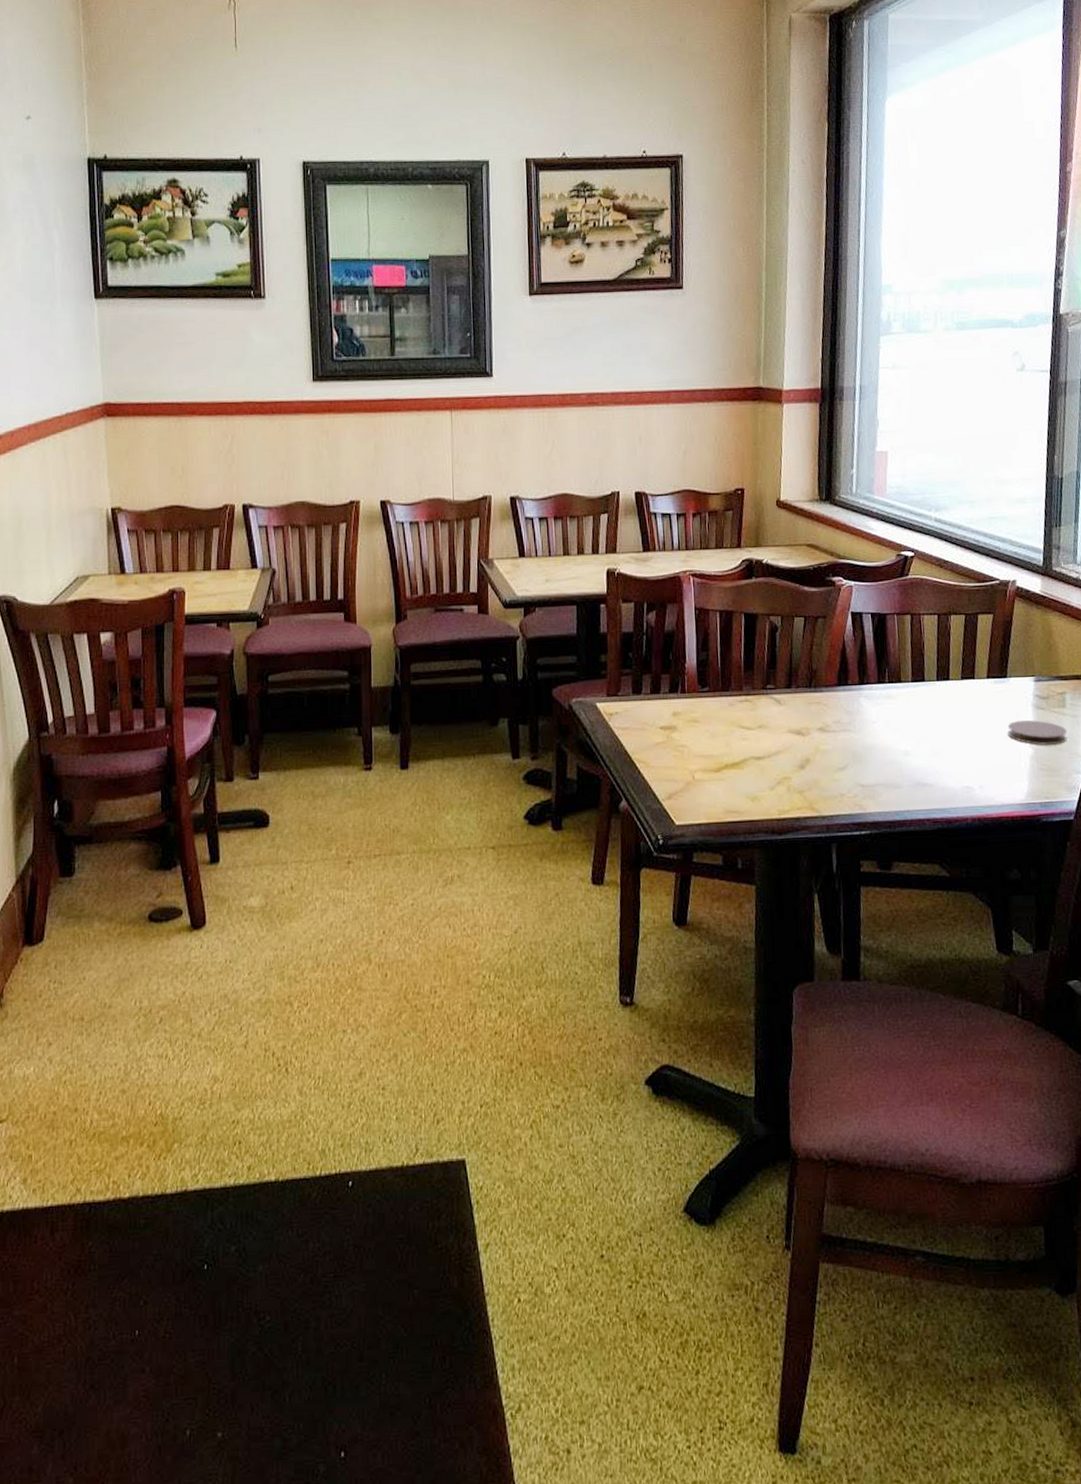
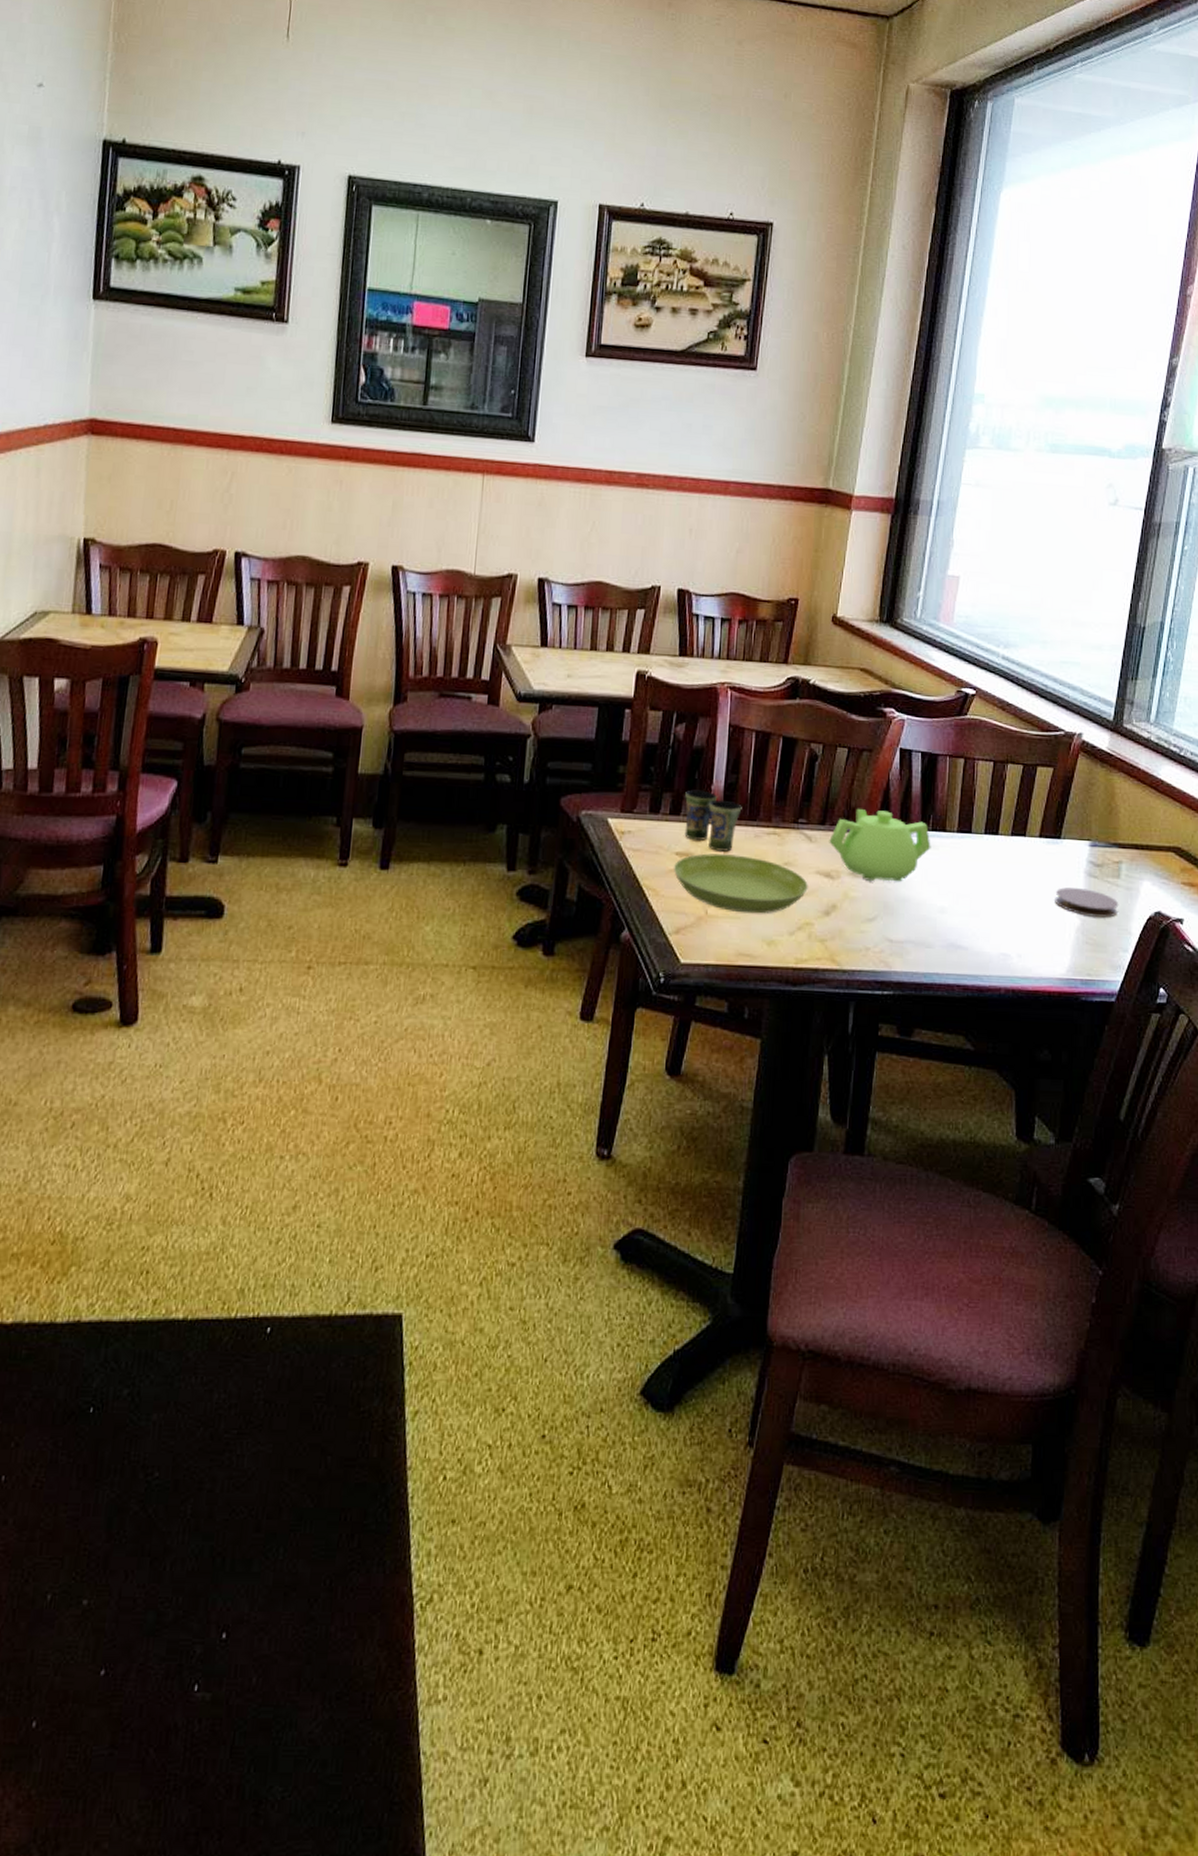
saucer: none [659,723,782,775] -> present [673,853,808,914]
cup: none [662,669,715,722] -> present [684,789,742,852]
teapot: none [796,669,890,734] -> present [829,808,931,881]

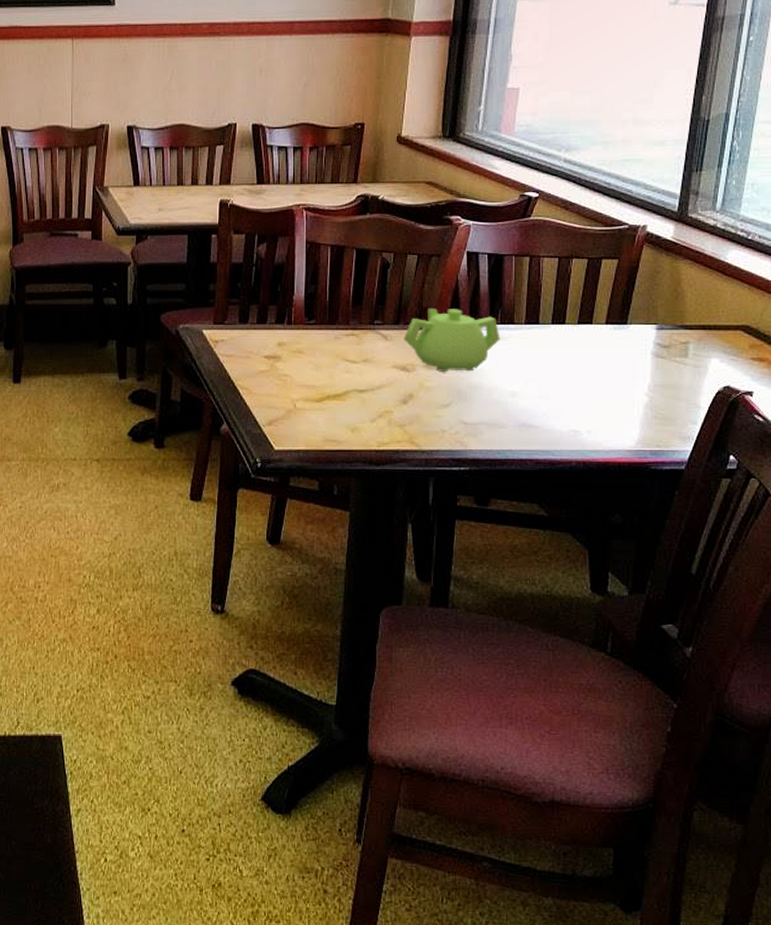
saucer: present [673,853,808,914] -> none [263,355,386,405]
cup: present [684,789,742,852] -> none [270,301,322,353]
coaster: present [1055,887,1119,918] -> none [623,368,687,394]

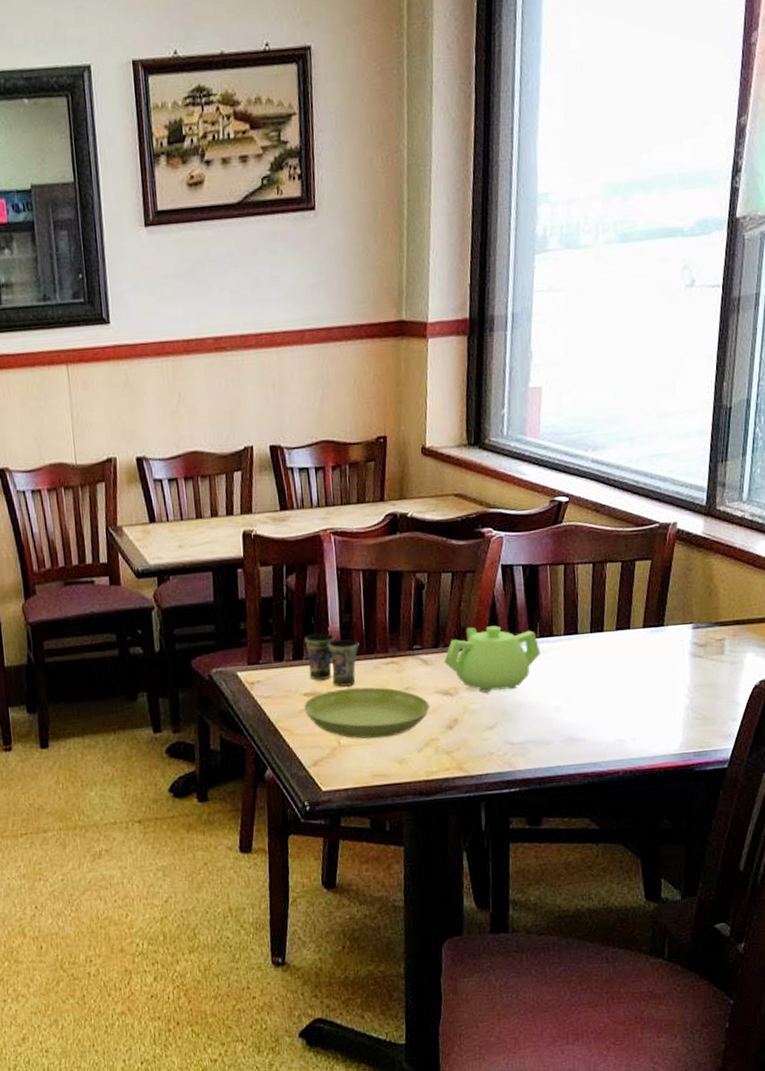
saucer: none [263,355,386,405] -> present [303,687,430,739]
cup: none [270,301,322,353] -> present [305,633,359,687]

